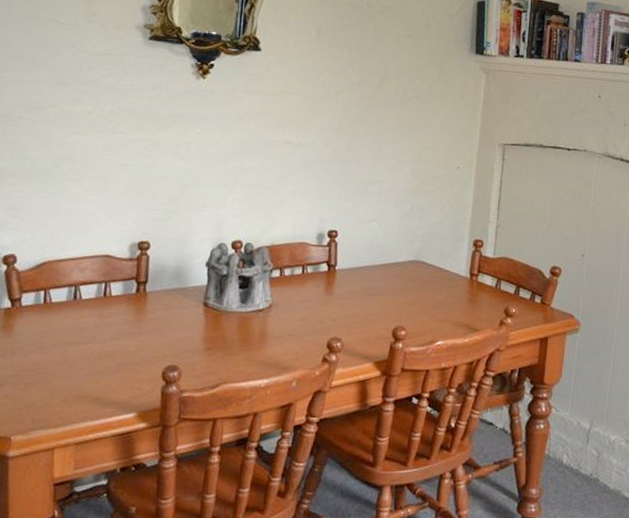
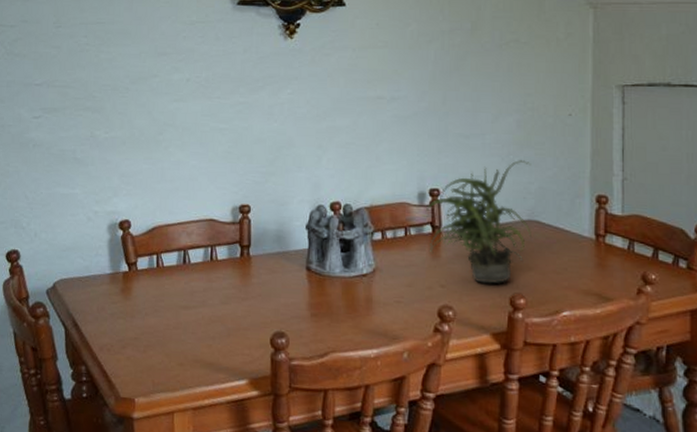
potted plant: none [323,206,422,318] -> present [425,160,532,284]

